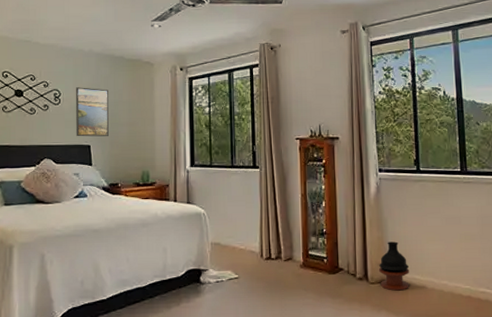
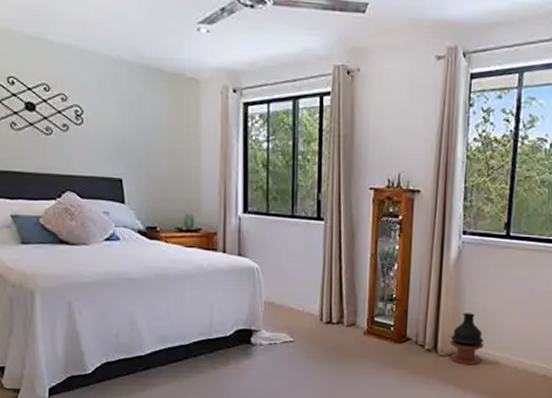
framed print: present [76,87,109,137] -> none [102,104,144,169]

